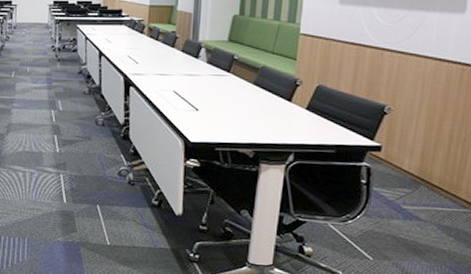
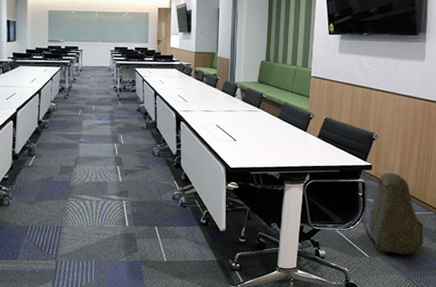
backpack: none [361,153,455,262] -> present [359,171,424,255]

